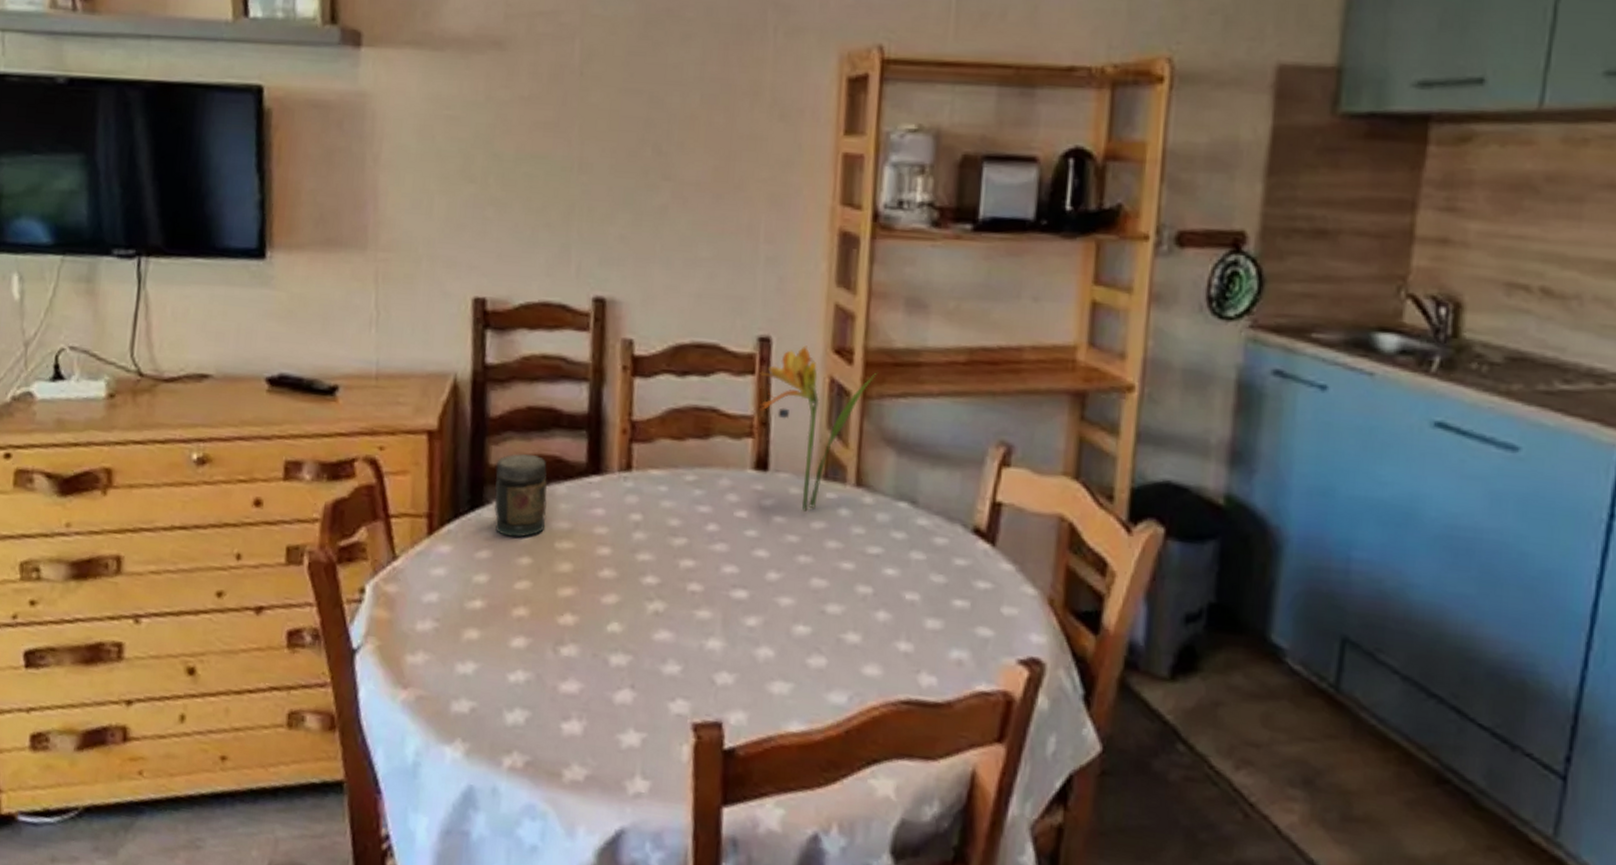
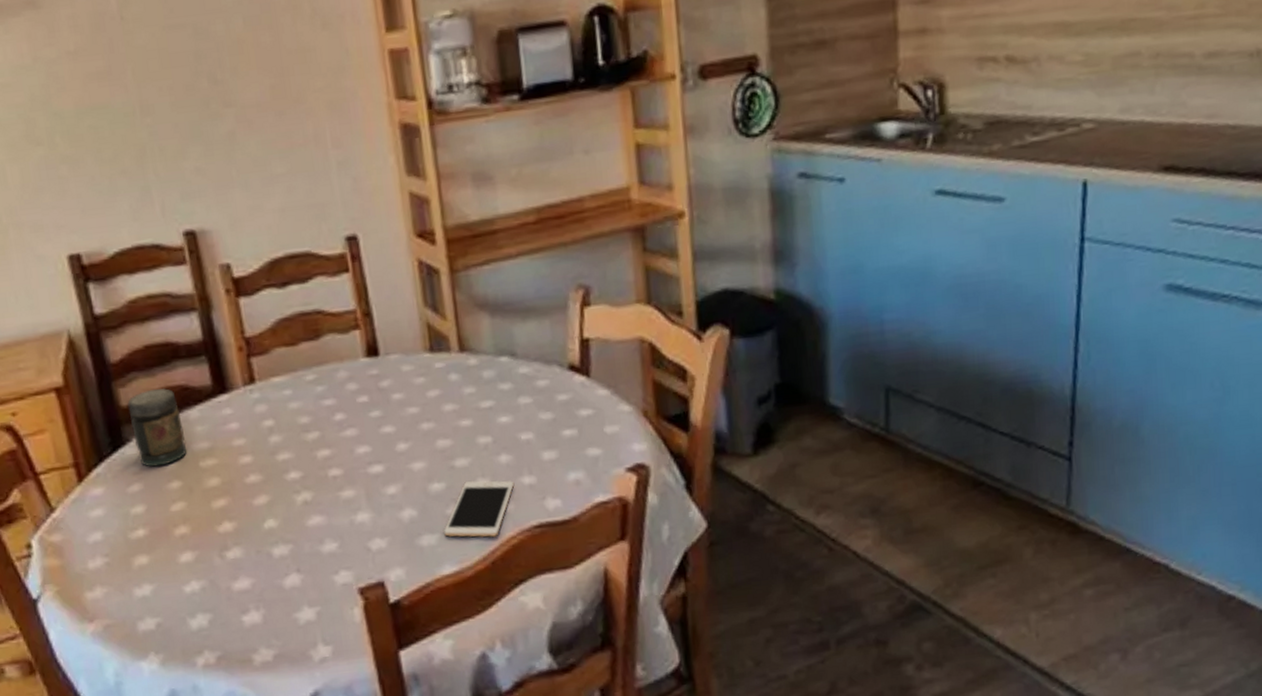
flower: present [759,345,879,512] -> none [353,236,460,384]
cell phone: none [799,632,889,703] -> present [444,480,515,538]

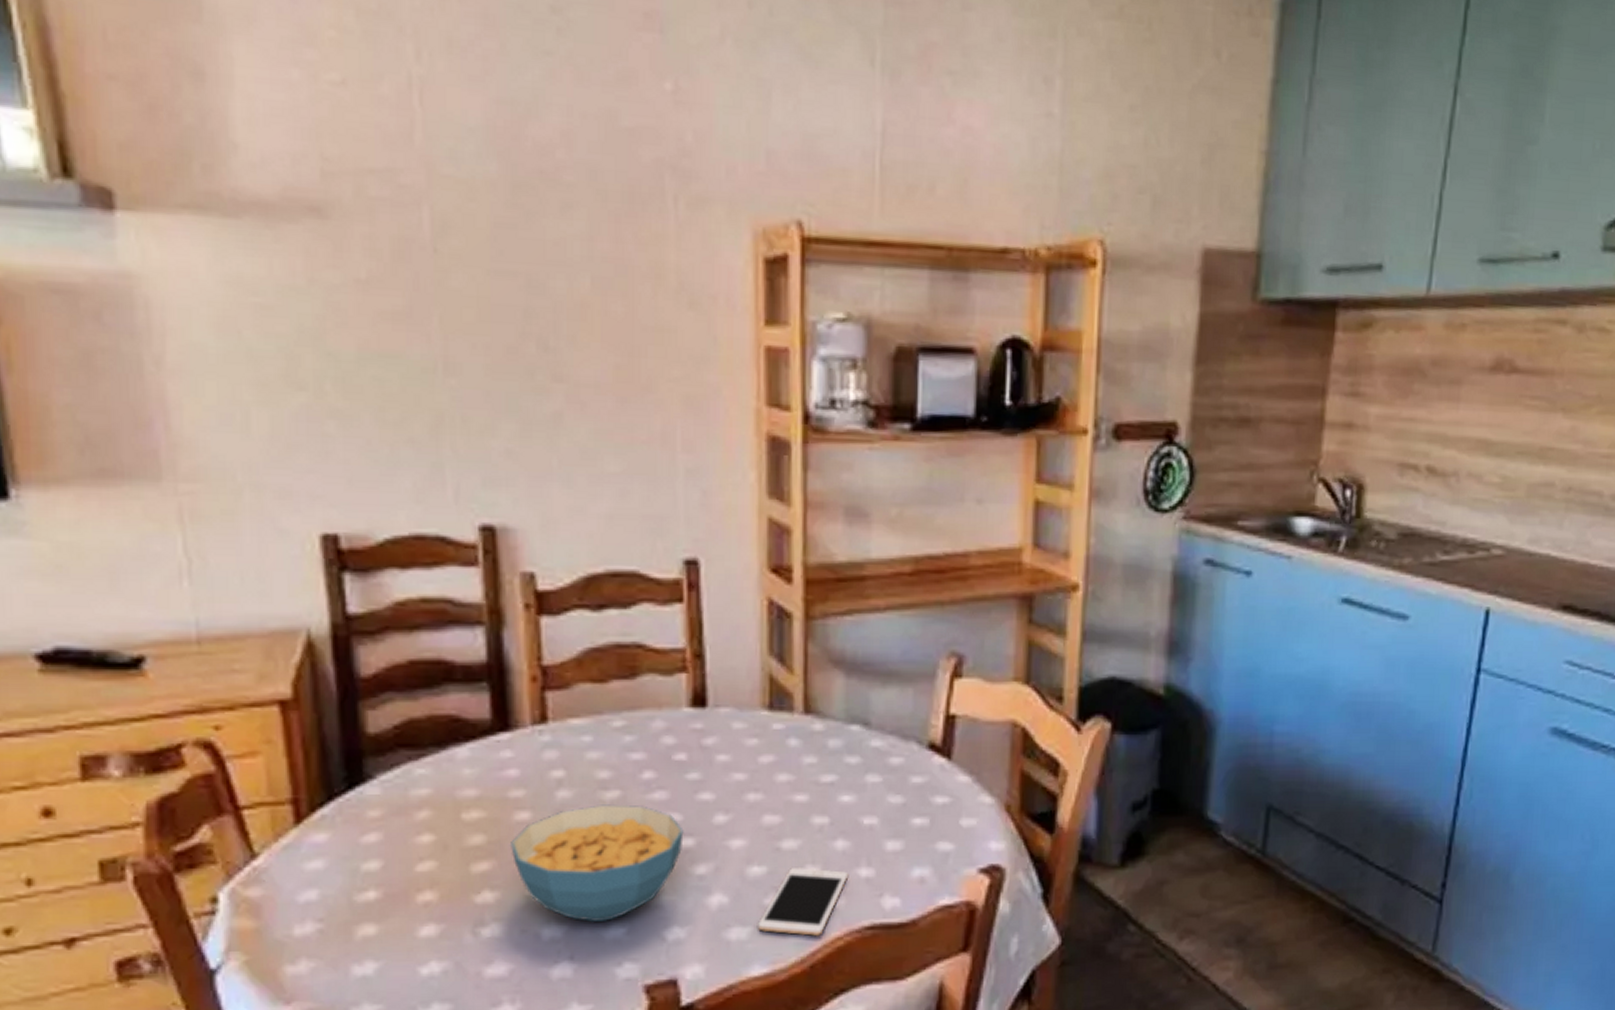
jar: present [127,388,187,467] -> none [376,717,448,813]
cereal bowl: none [239,442,374,540] -> present [511,804,684,922]

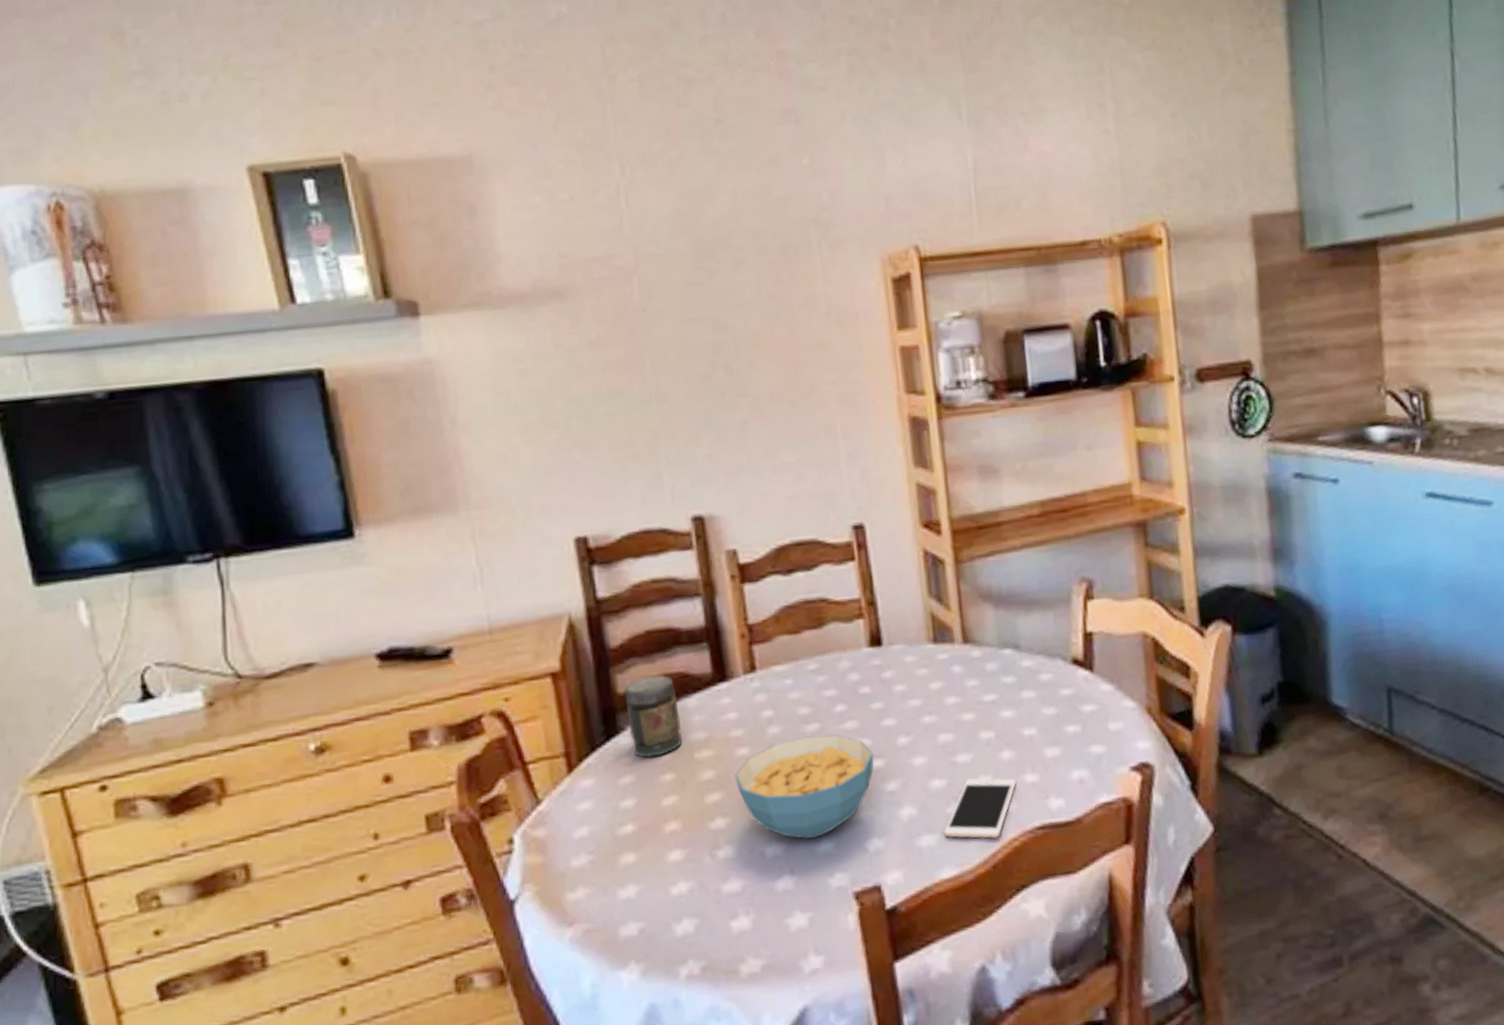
jar: none [376,717,448,813] -> present [624,675,683,758]

